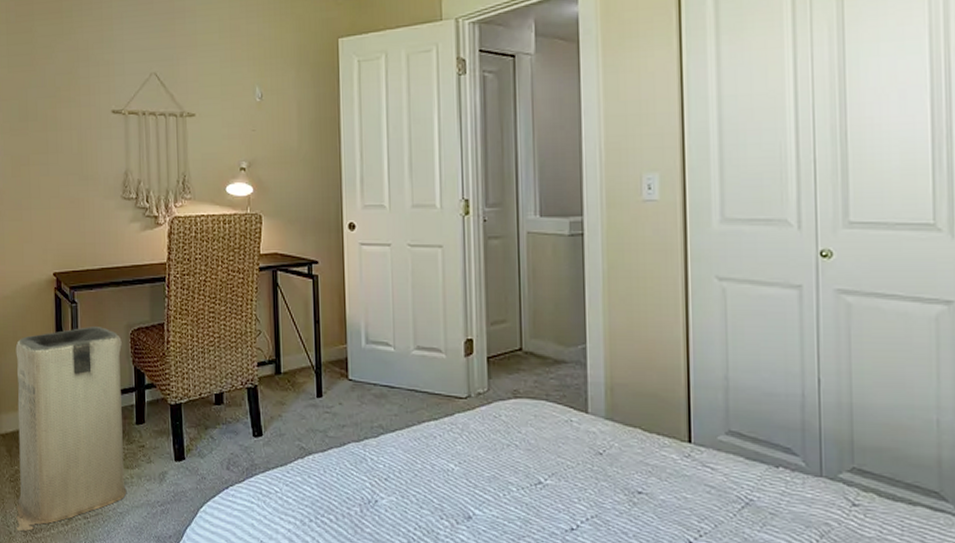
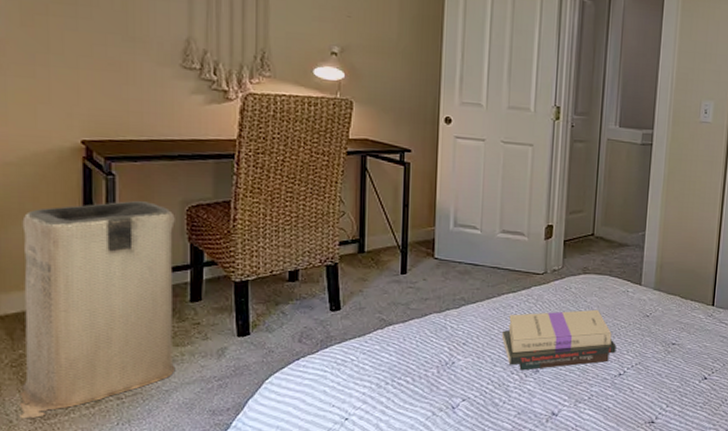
books: none [425,443,564,516] -> present [501,309,617,371]

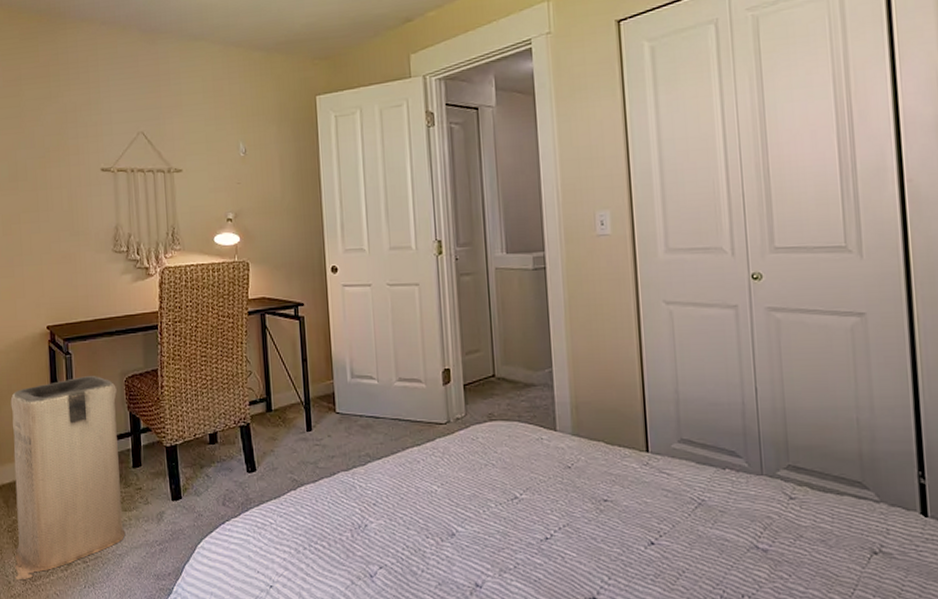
books: present [501,309,617,371] -> none [410,461,538,534]

